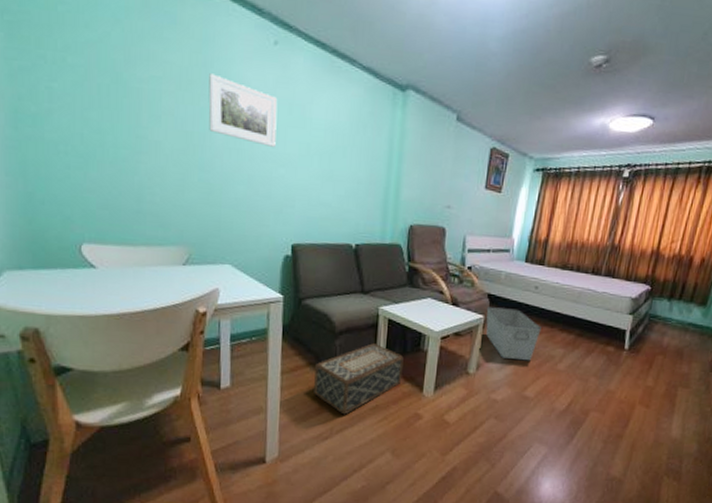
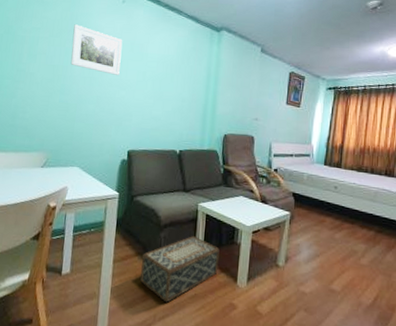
storage bin: present [486,307,541,361] -> none [292,204,343,256]

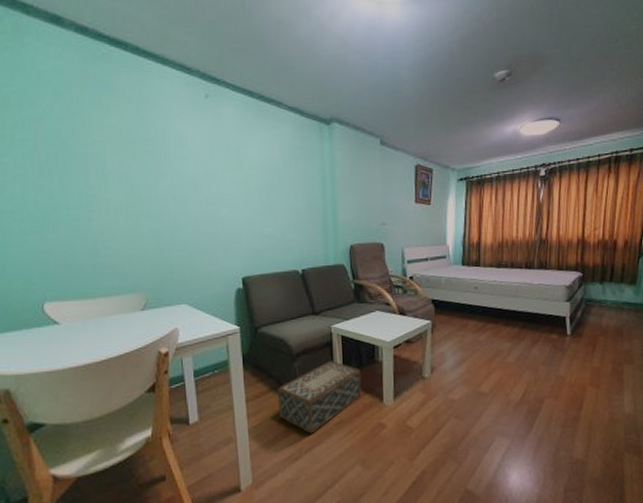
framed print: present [70,24,123,75] -> none [148,131,217,190]

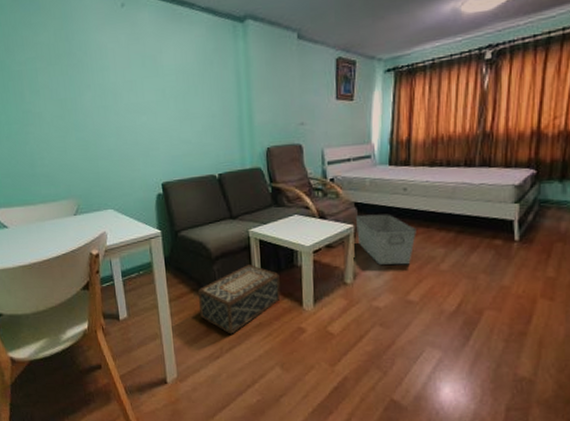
storage bin: none [432,310,486,359] -> present [355,214,416,265]

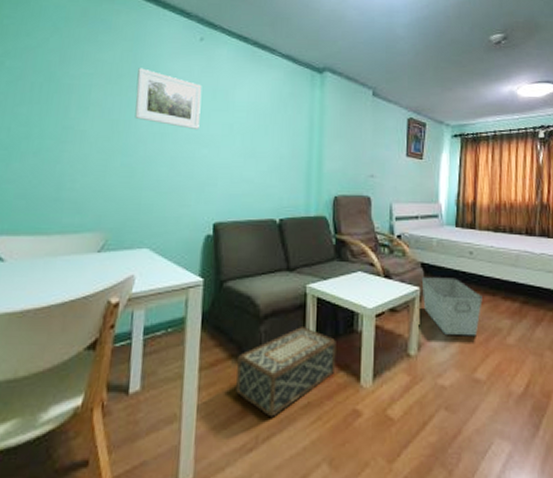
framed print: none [72,45,135,99] -> present [134,68,202,129]

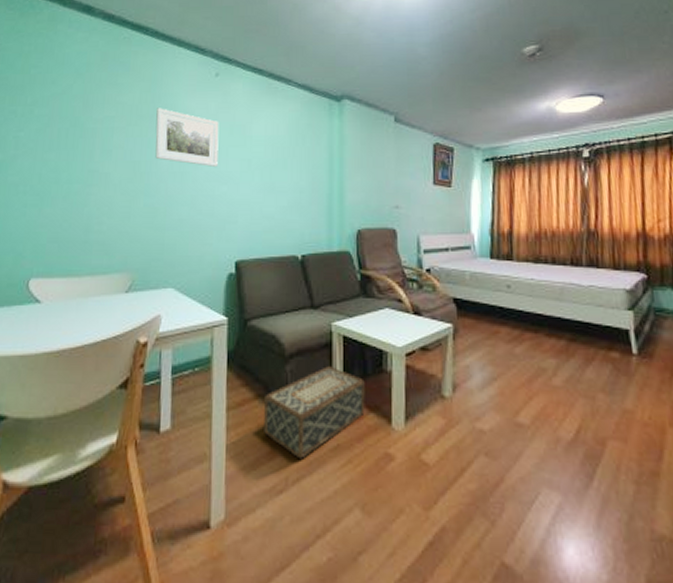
storage bin: present [421,277,483,336] -> none [454,313,524,377]

